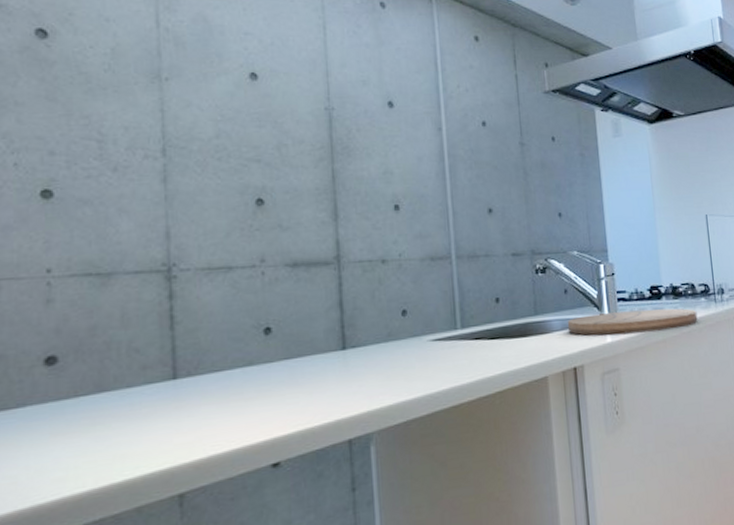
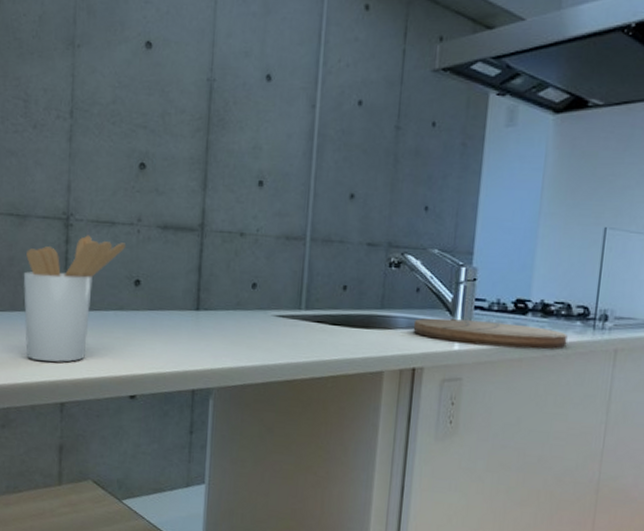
utensil holder: none [111,285,248,449] -> present [23,235,125,362]

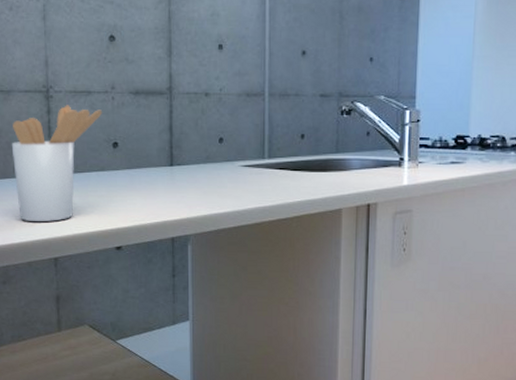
cutting board: present [413,318,568,350] -> none [366,158,504,179]

